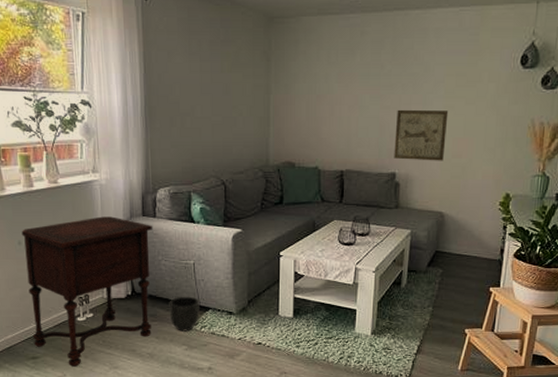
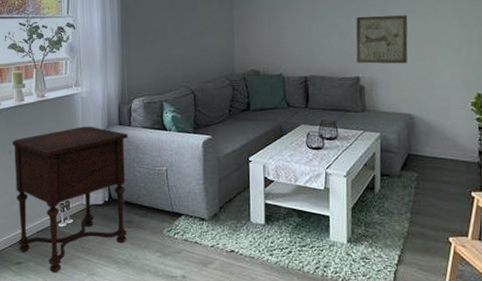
planter: present [169,296,201,331] -> none [143,202,174,238]

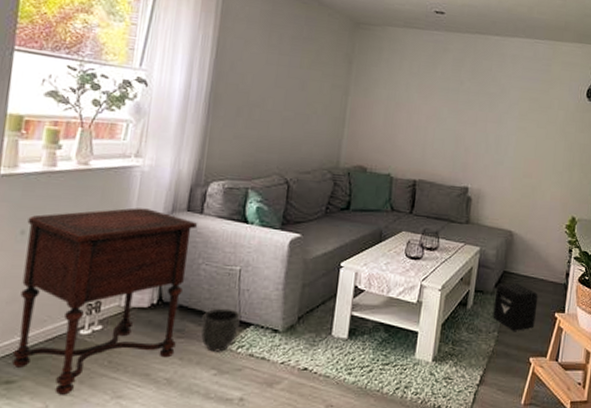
planter: none [143,202,174,238] -> present [200,308,241,352]
wall art: present [355,15,408,64] -> none [467,125,522,180]
air purifier: none [402,165,450,212] -> present [493,283,538,331]

